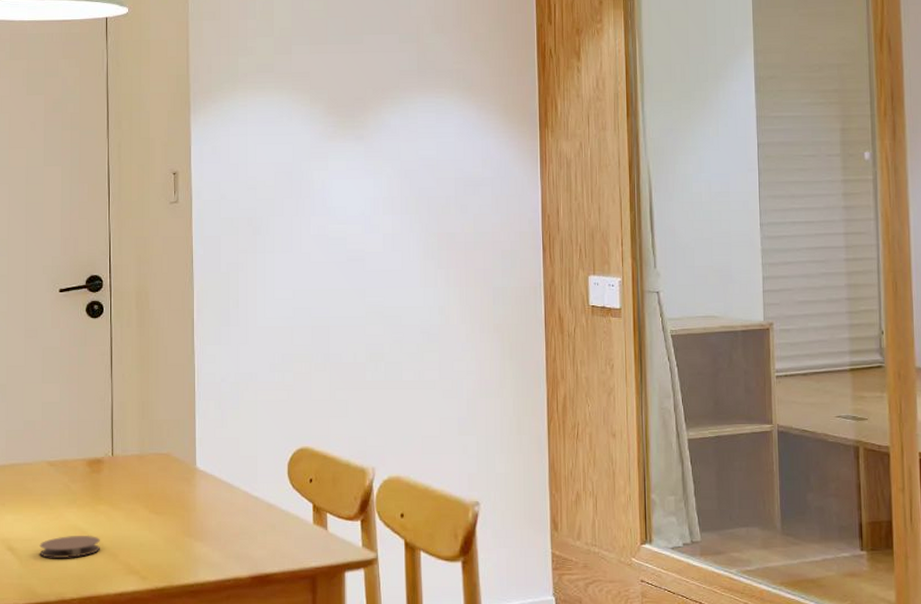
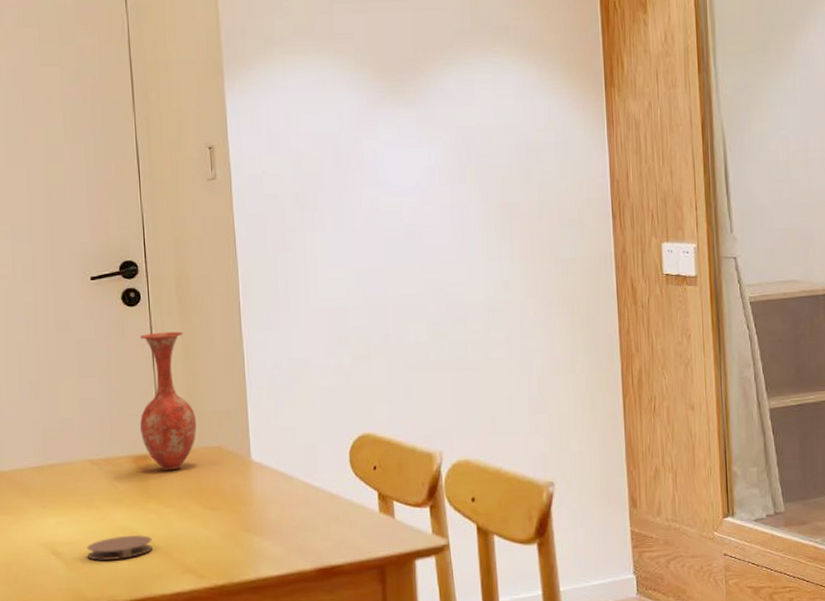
vase: none [95,343,148,474] -> present [139,331,197,470]

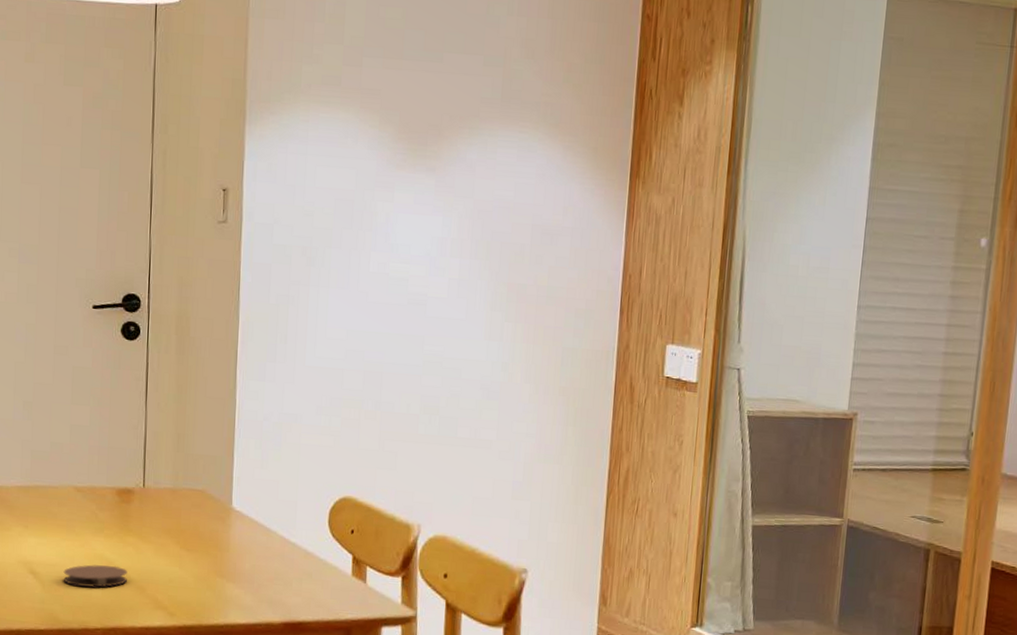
vase: present [139,331,197,470] -> none [126,369,183,507]

